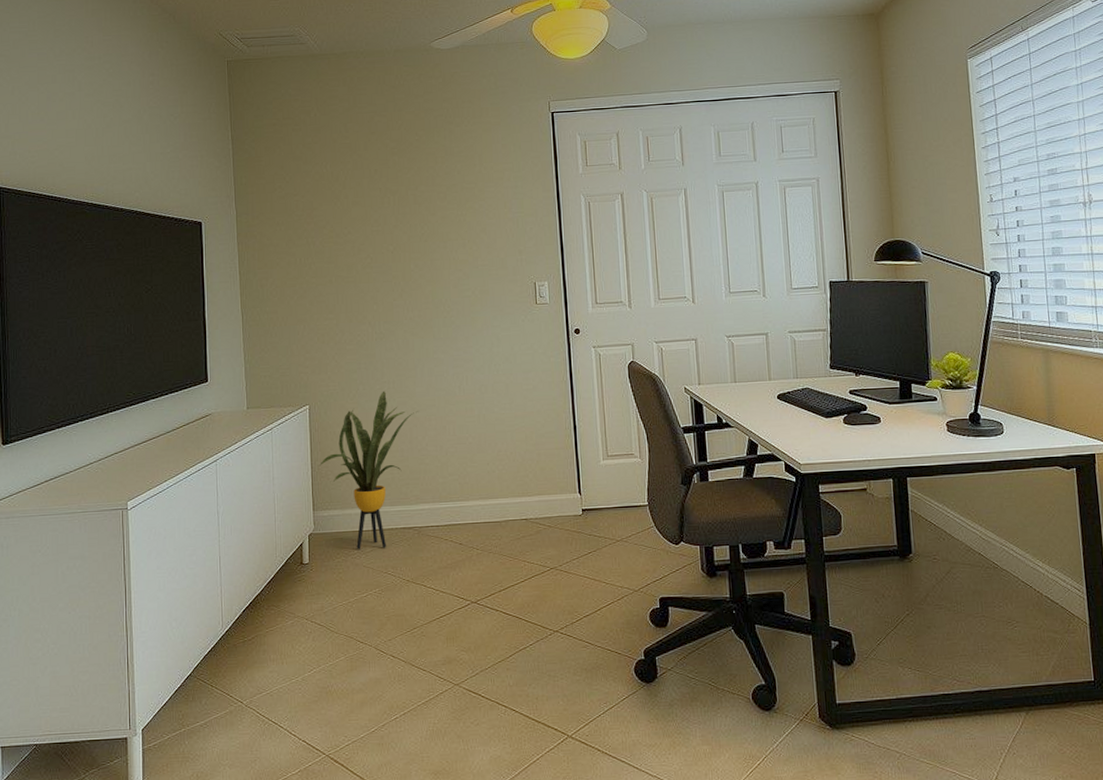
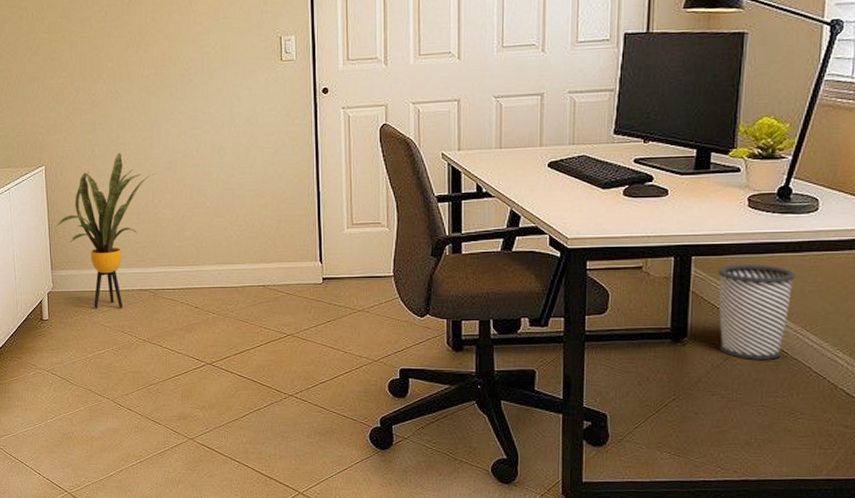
wastebasket: none [930,483,994,572] -> present [718,264,796,360]

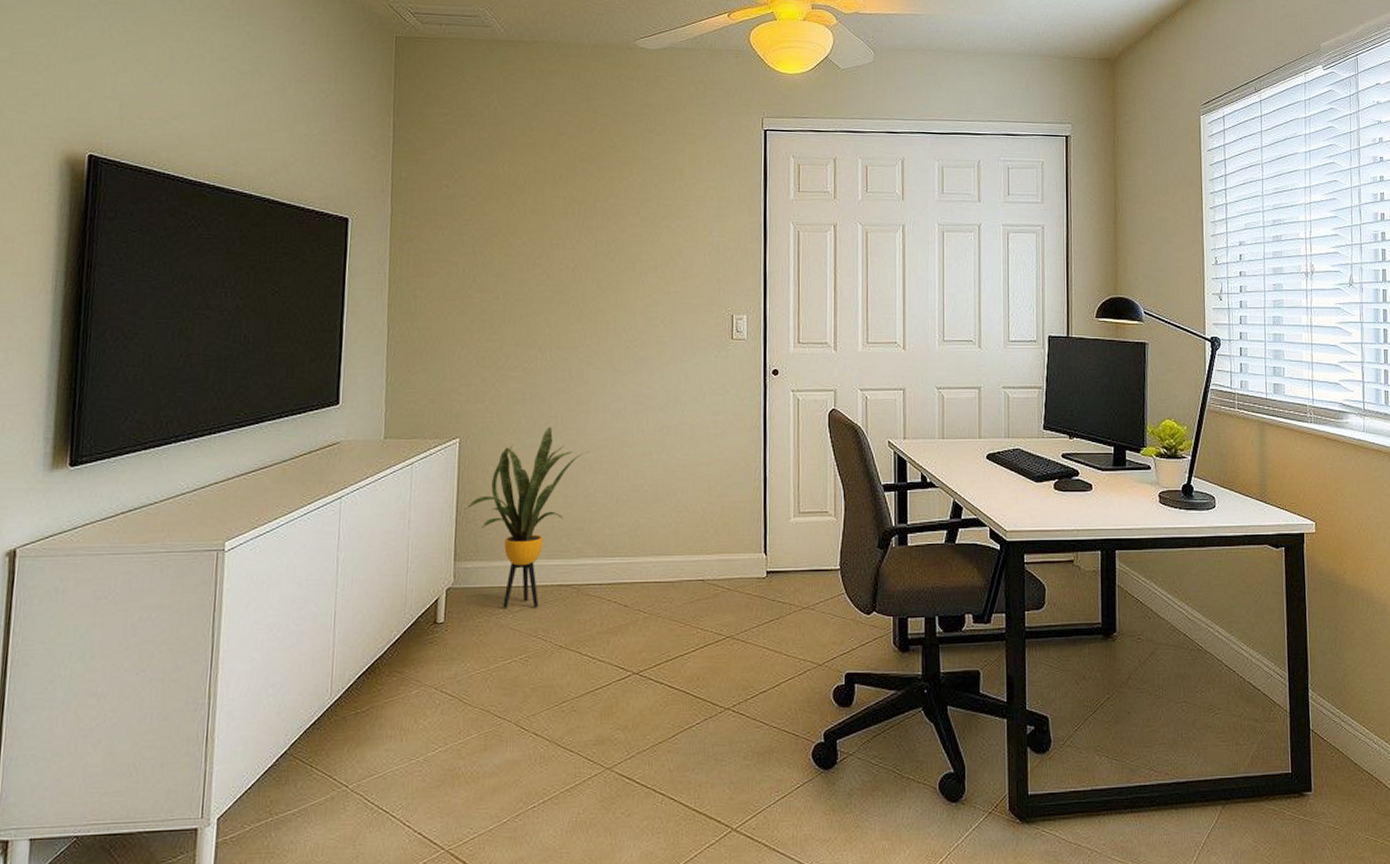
wastebasket: present [718,264,796,360] -> none [1139,558,1203,654]

